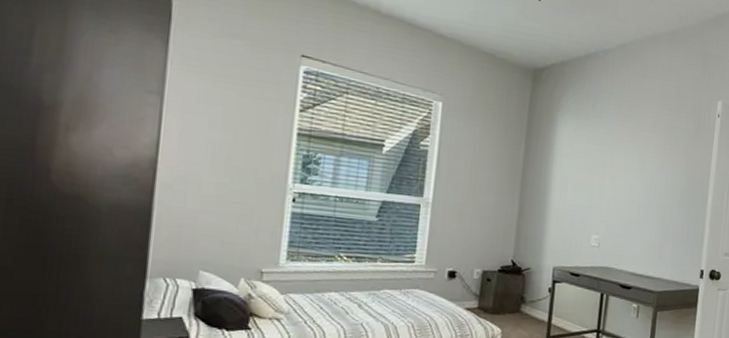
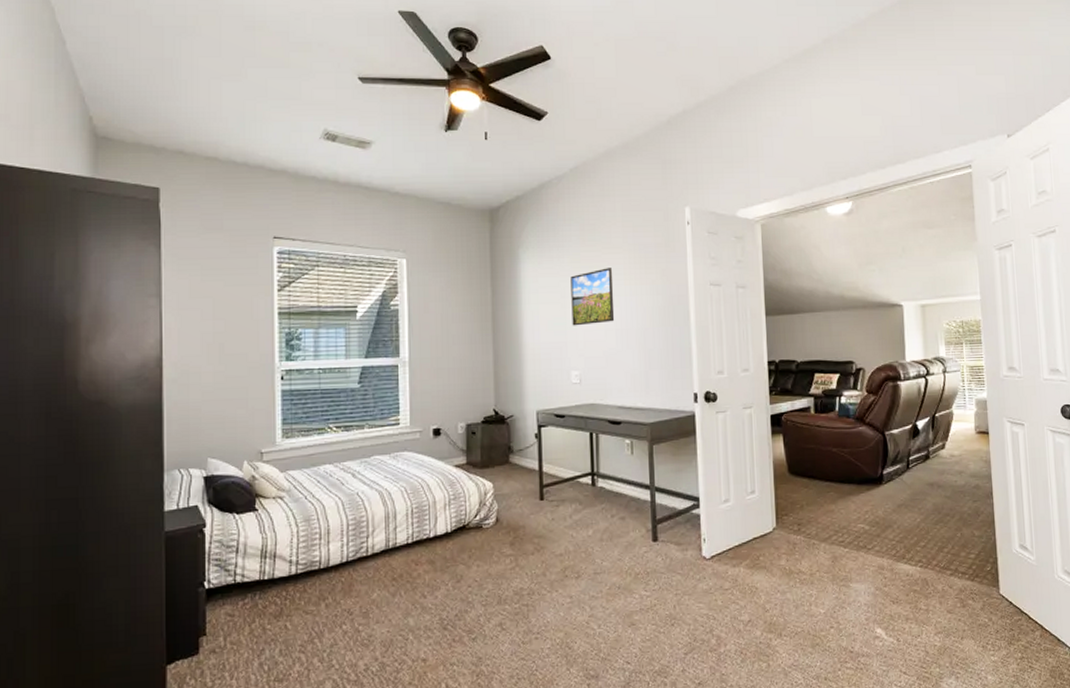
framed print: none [598,144,644,195] -> present [570,268,615,326]

